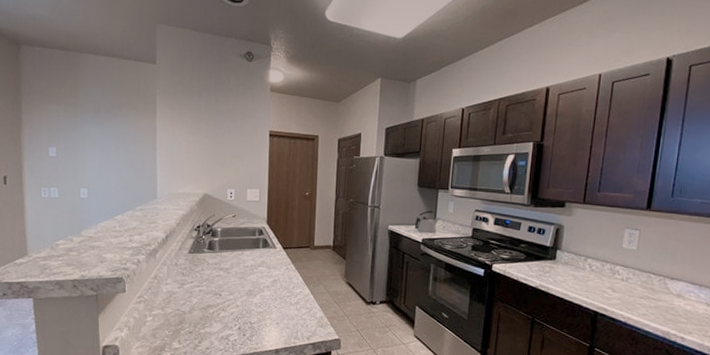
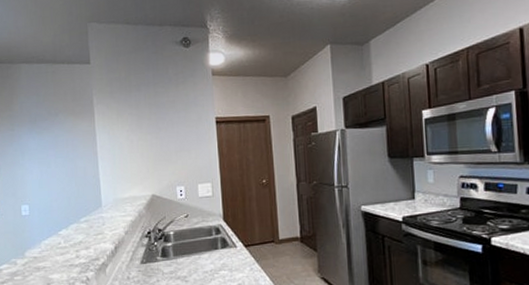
kettle: present [415,210,440,234] -> none [391,183,420,211]

